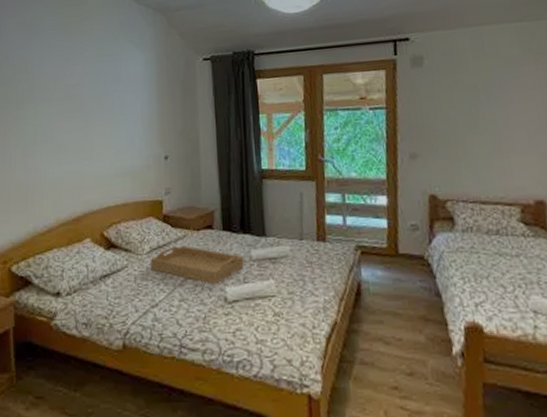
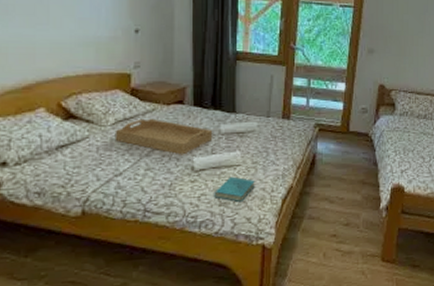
book: none [249,309,293,341] -> present [214,176,255,203]

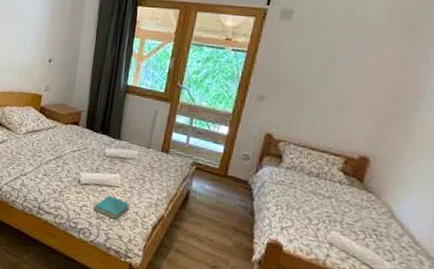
serving tray: present [114,118,213,155] -> none [24,132,99,169]

